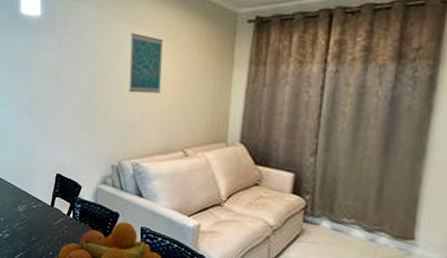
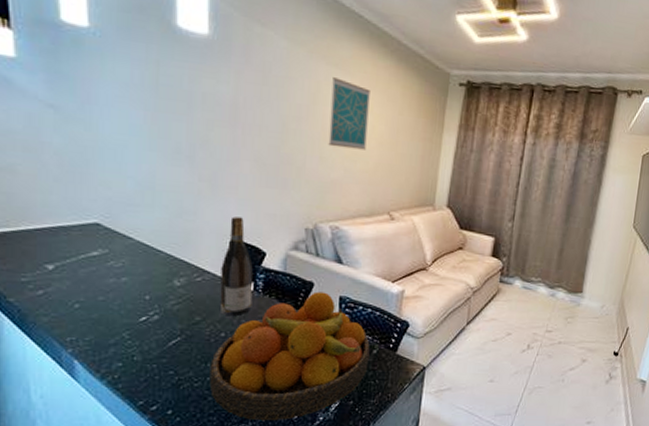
wine bottle: none [49,156,72,239] -> present [220,216,253,316]

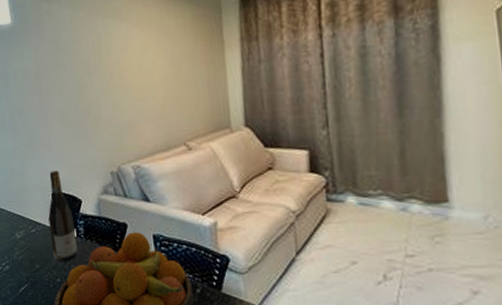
wall art: present [328,77,370,150] -> none [111,27,151,91]

